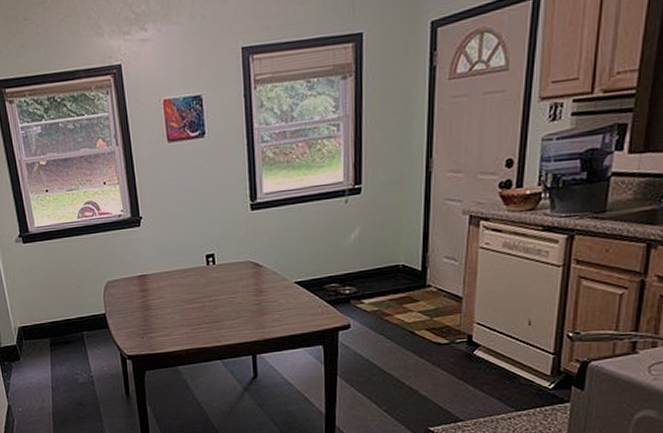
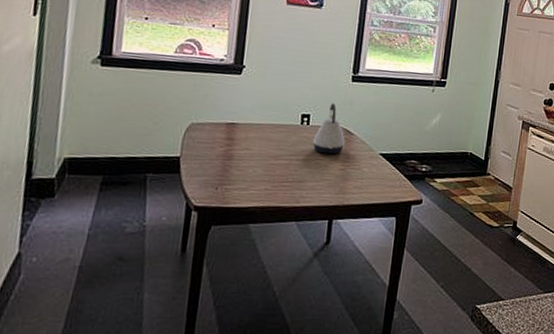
kettle: none [222,237,255,291] -> present [313,103,345,155]

